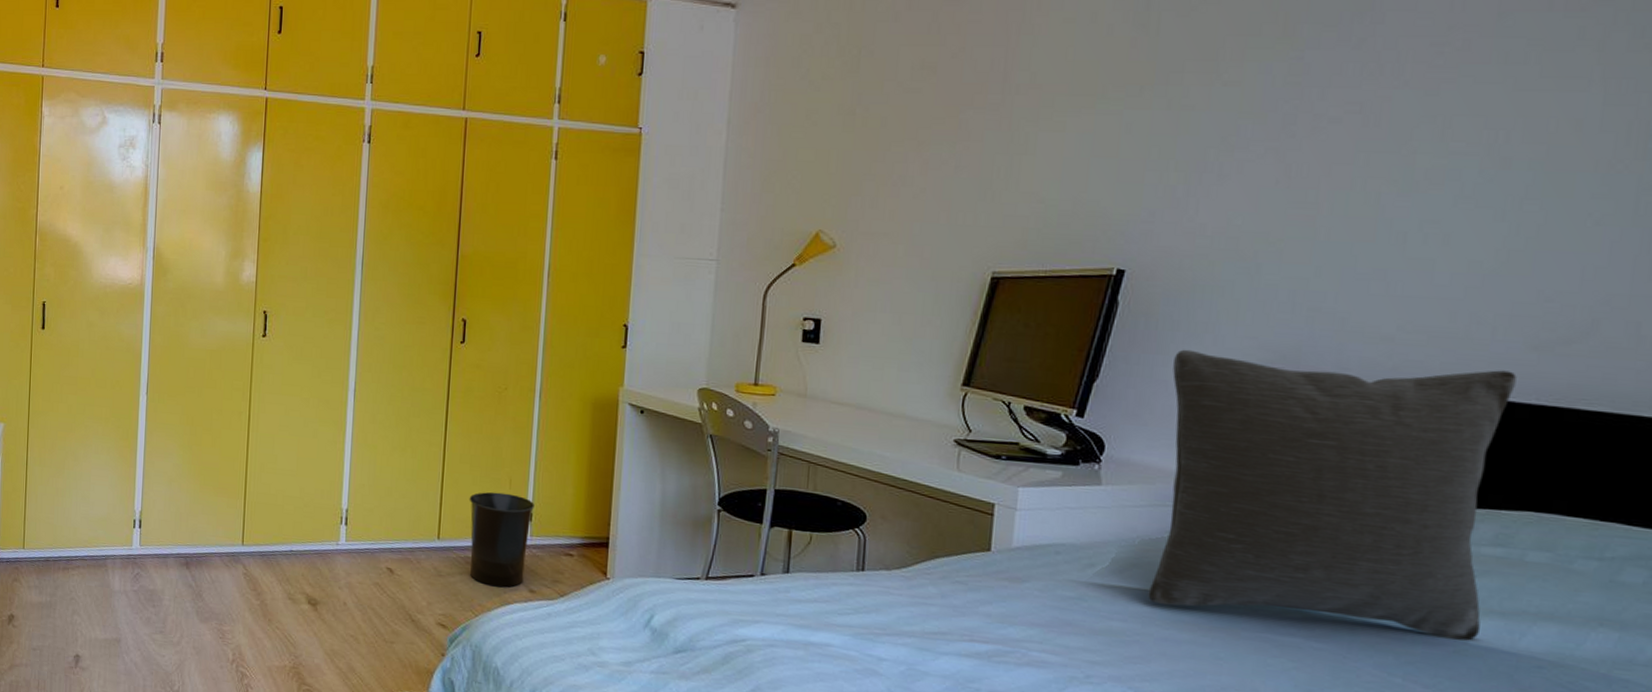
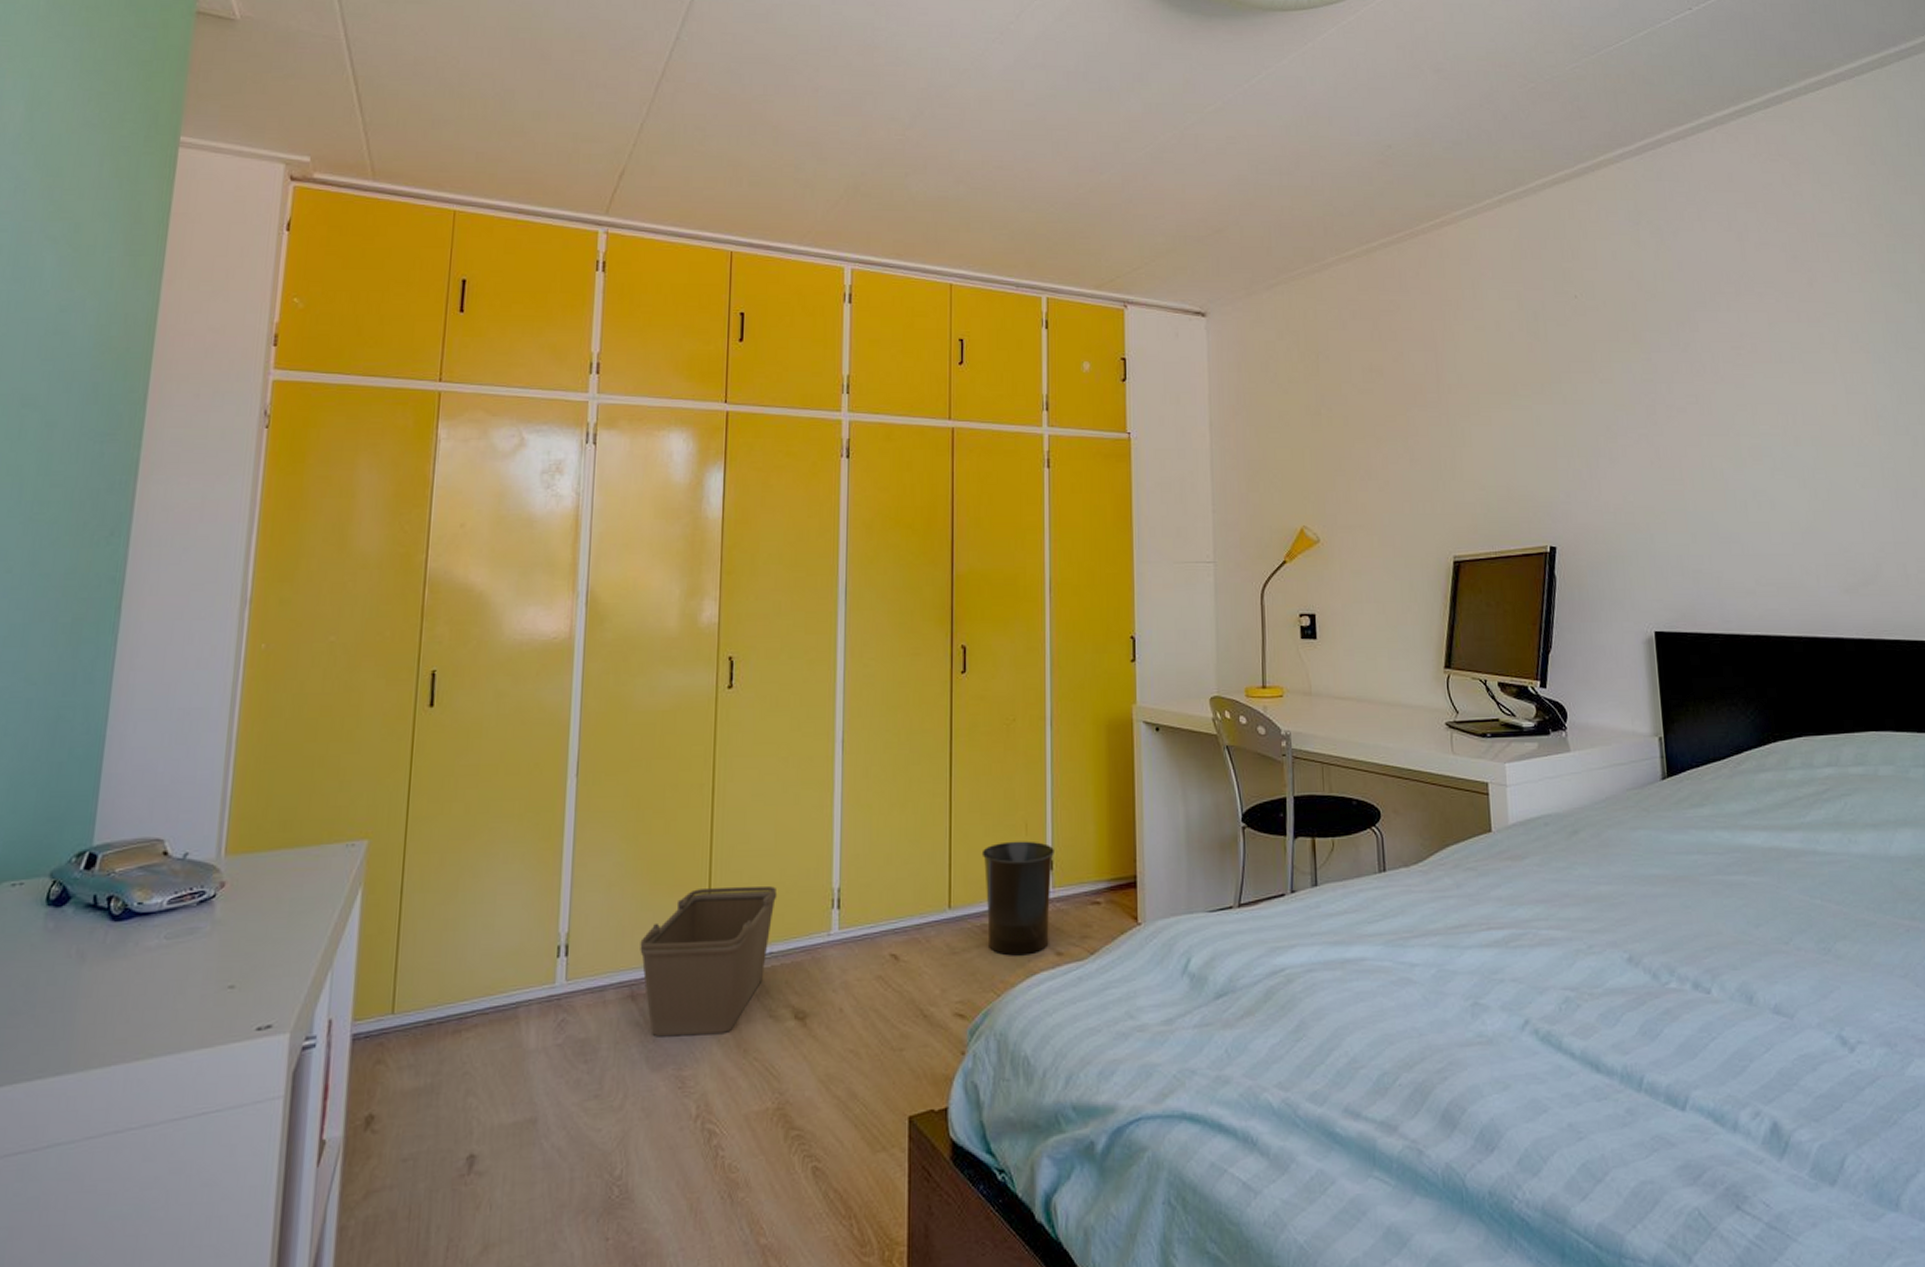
bicycle basket: none [192,493,298,605] -> present [640,886,778,1037]
pillow: present [1147,349,1517,641] -> none [1606,612,1863,862]

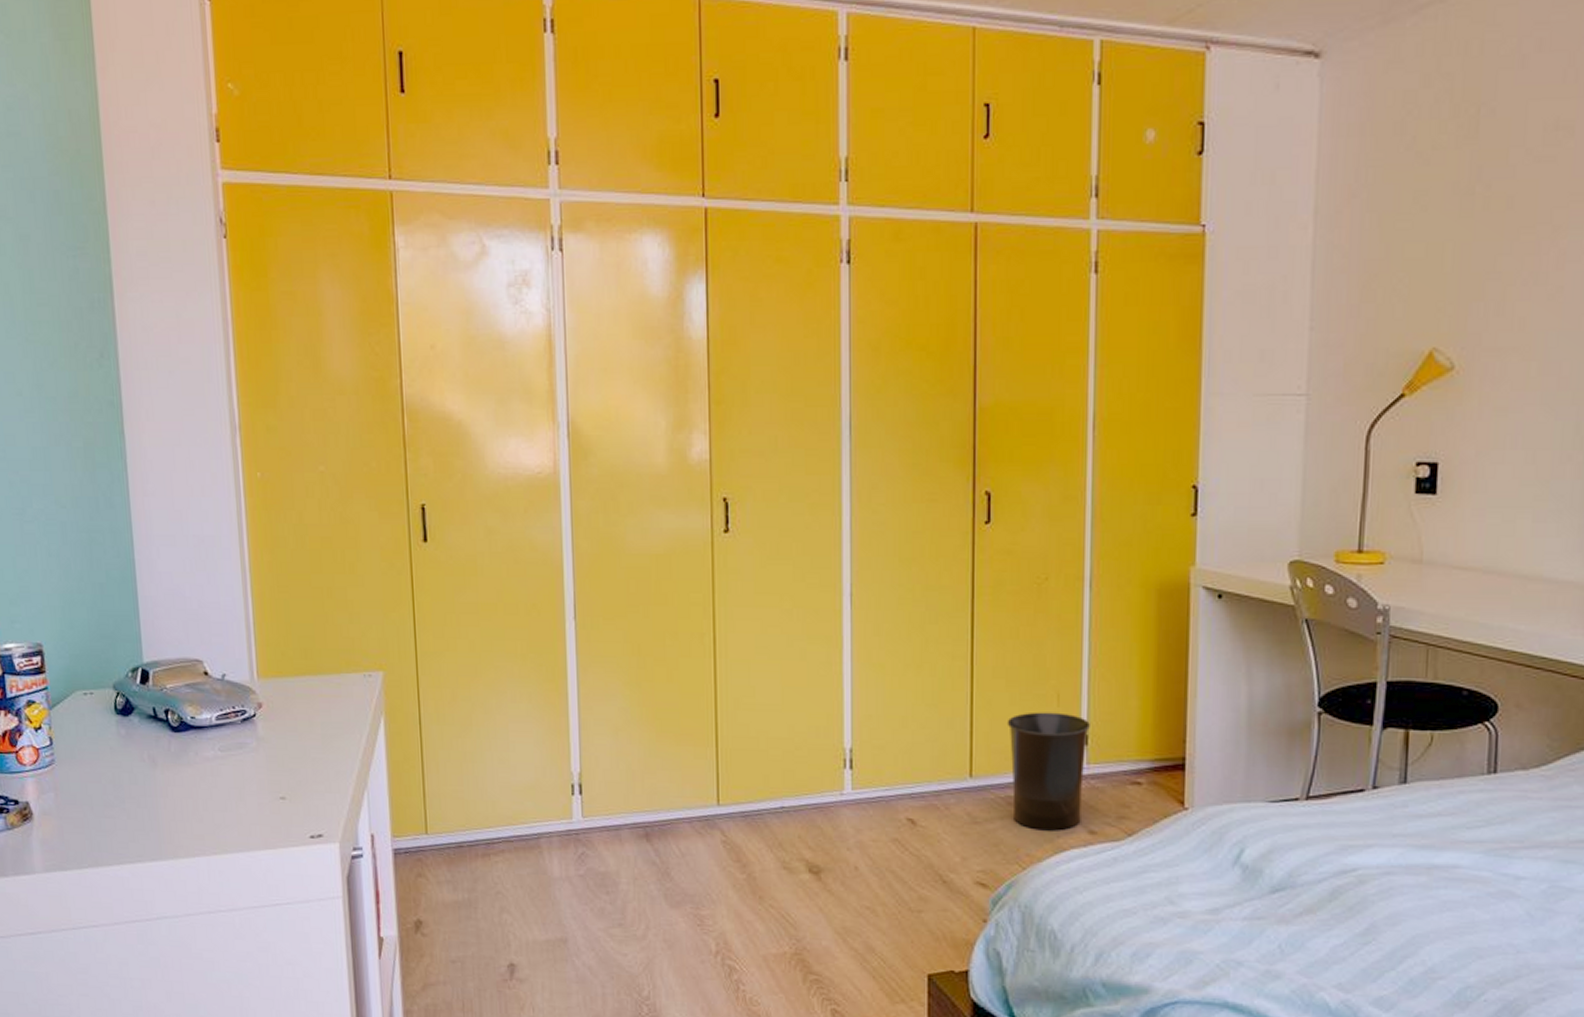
bicycle basket: present [640,886,778,1037] -> none [651,739,787,880]

